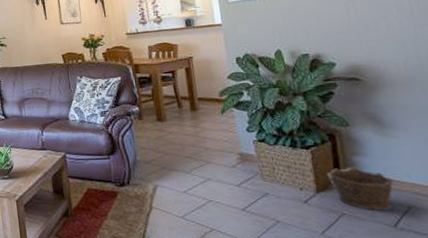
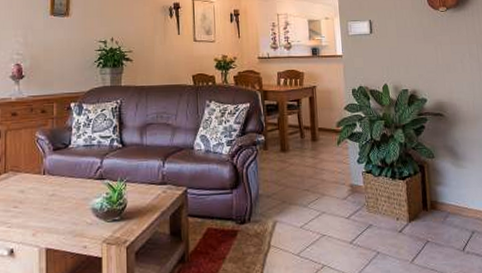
clay pot: present [327,166,394,211] -> none [417,195,463,237]

